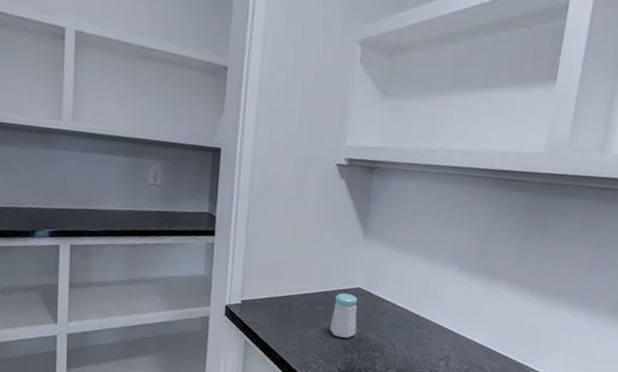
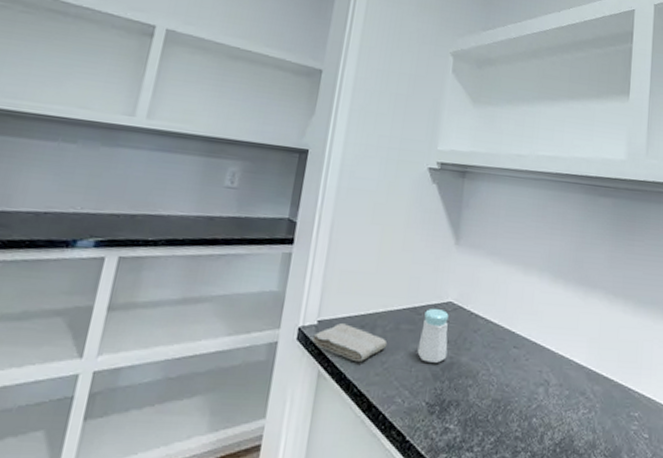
washcloth: none [238,303,303,335] -> present [312,323,388,363]

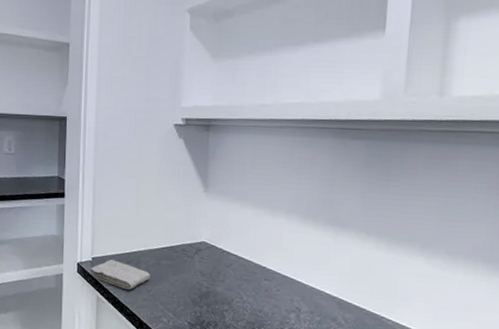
salt shaker: present [417,308,449,363] -> none [177,247,204,292]

